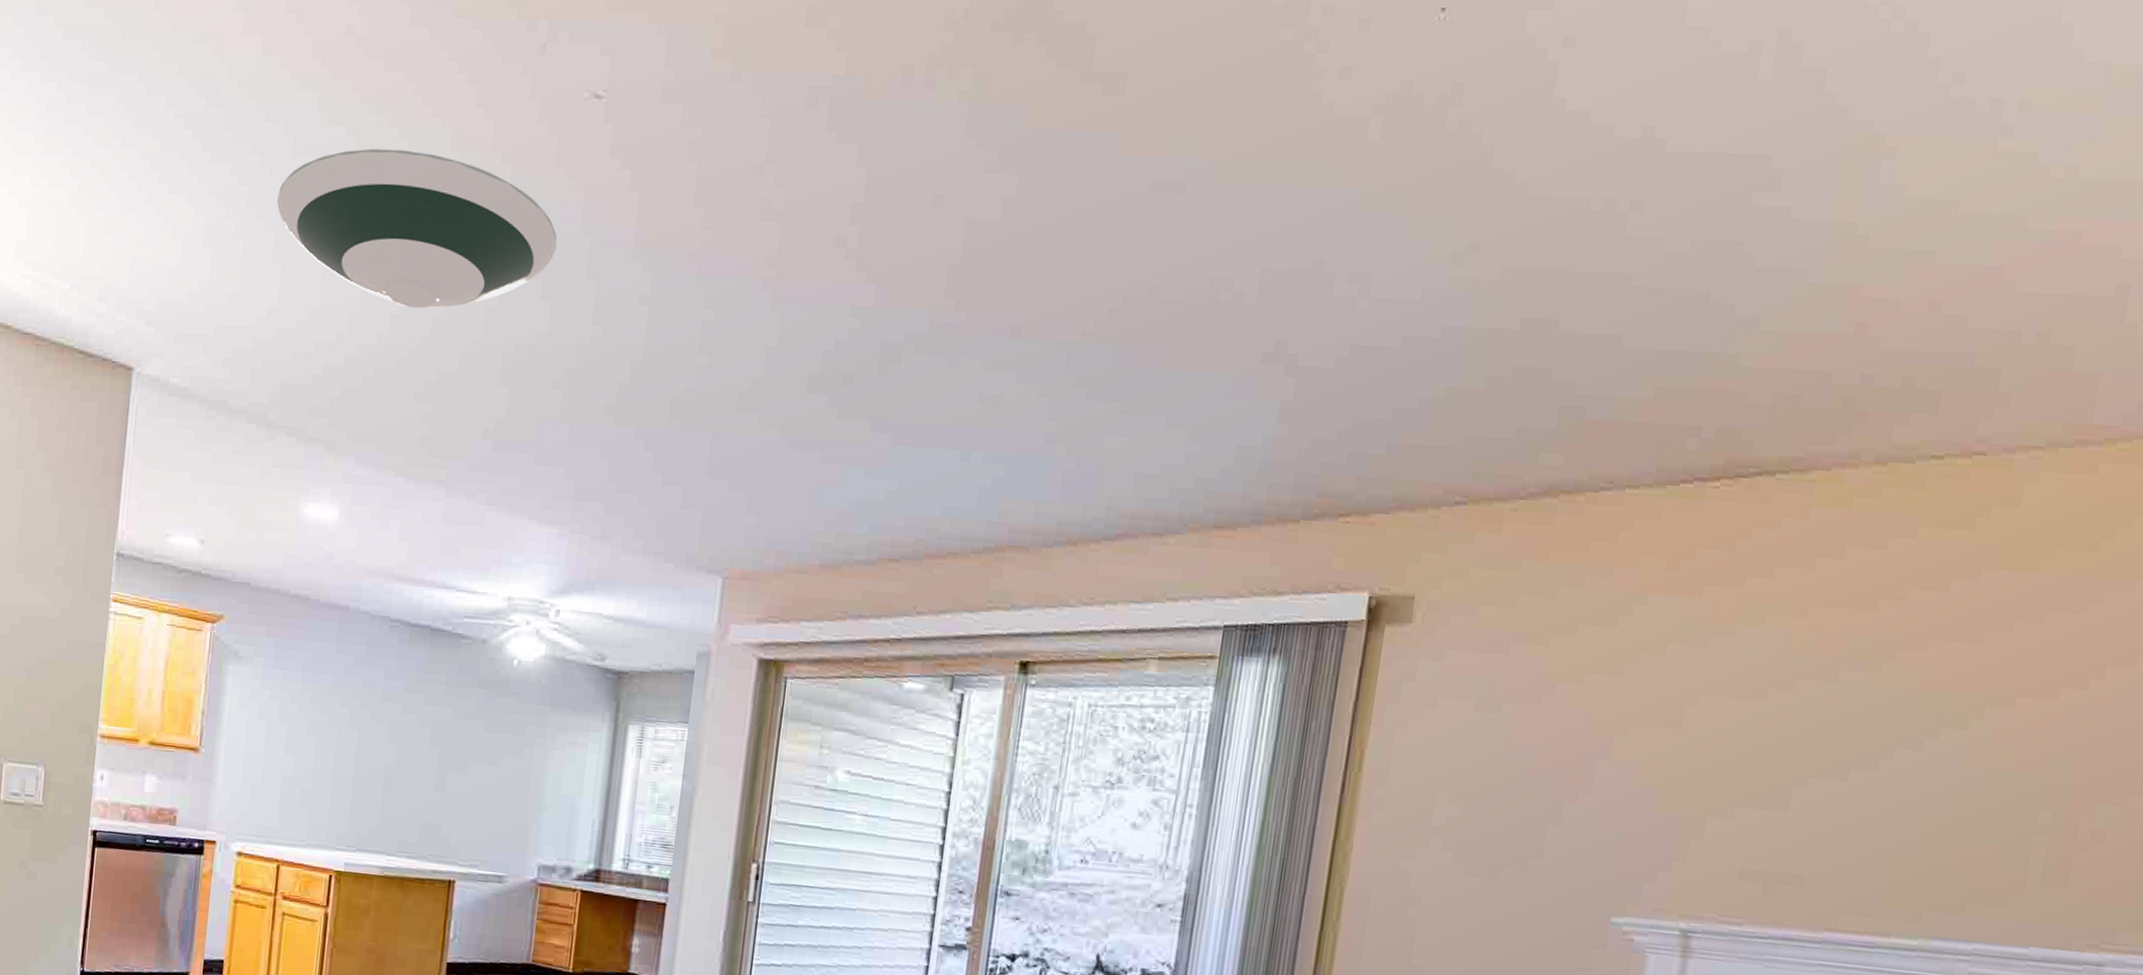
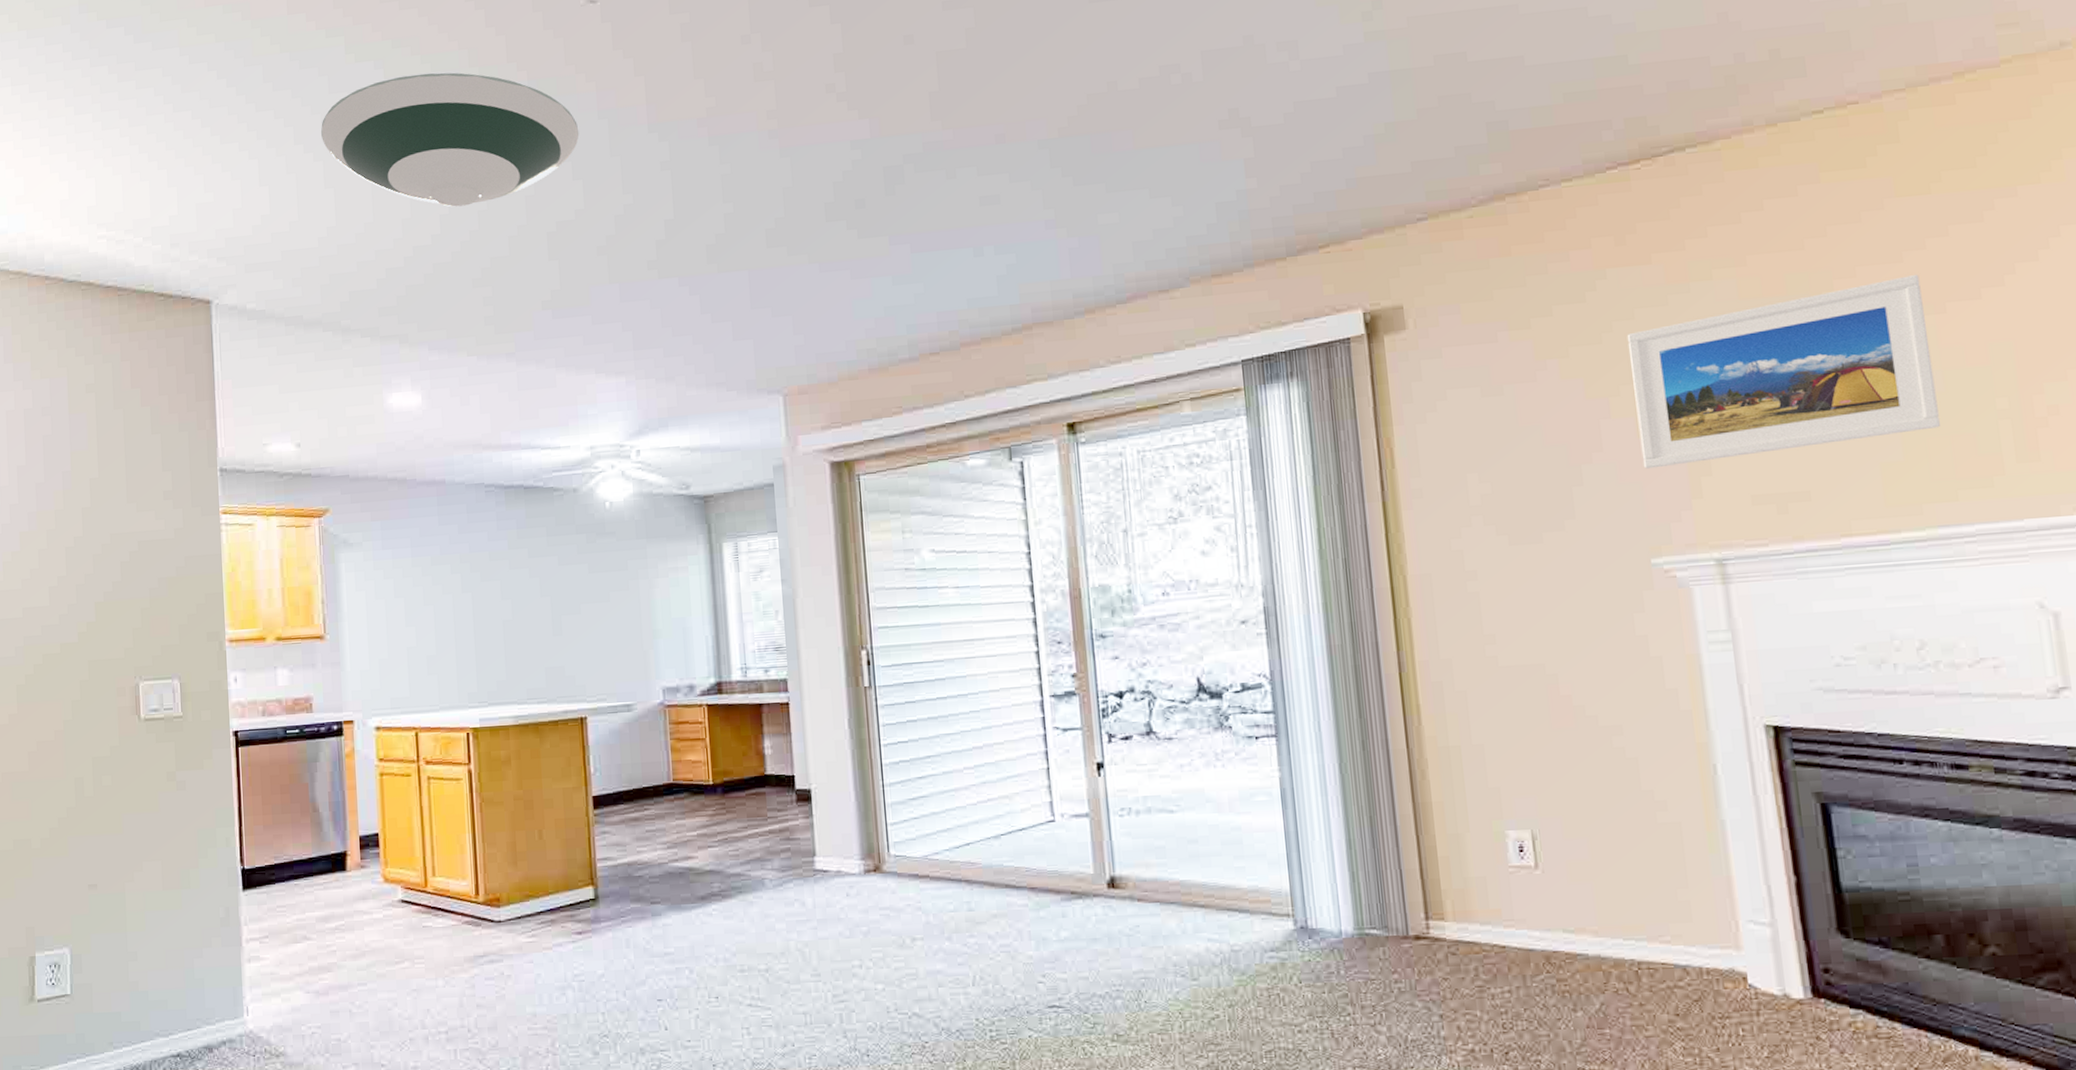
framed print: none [1631,659,1996,833] -> present [1627,274,1940,469]

